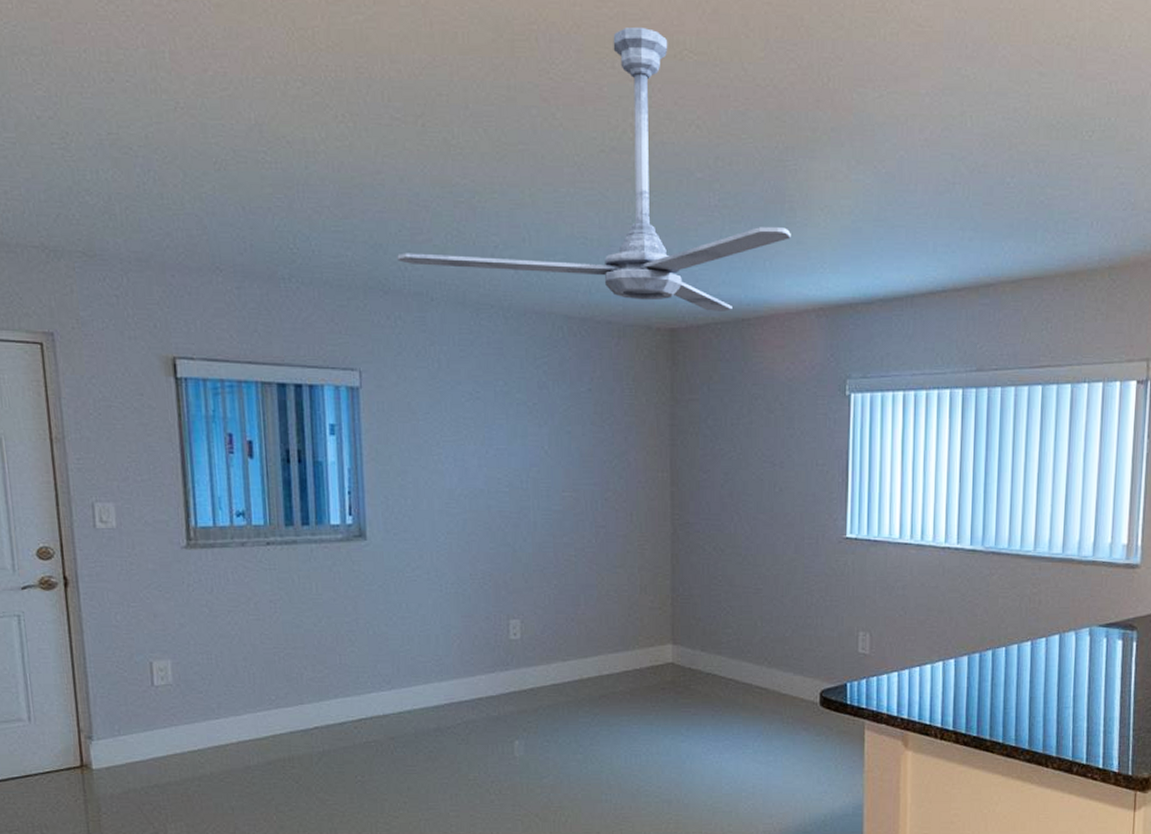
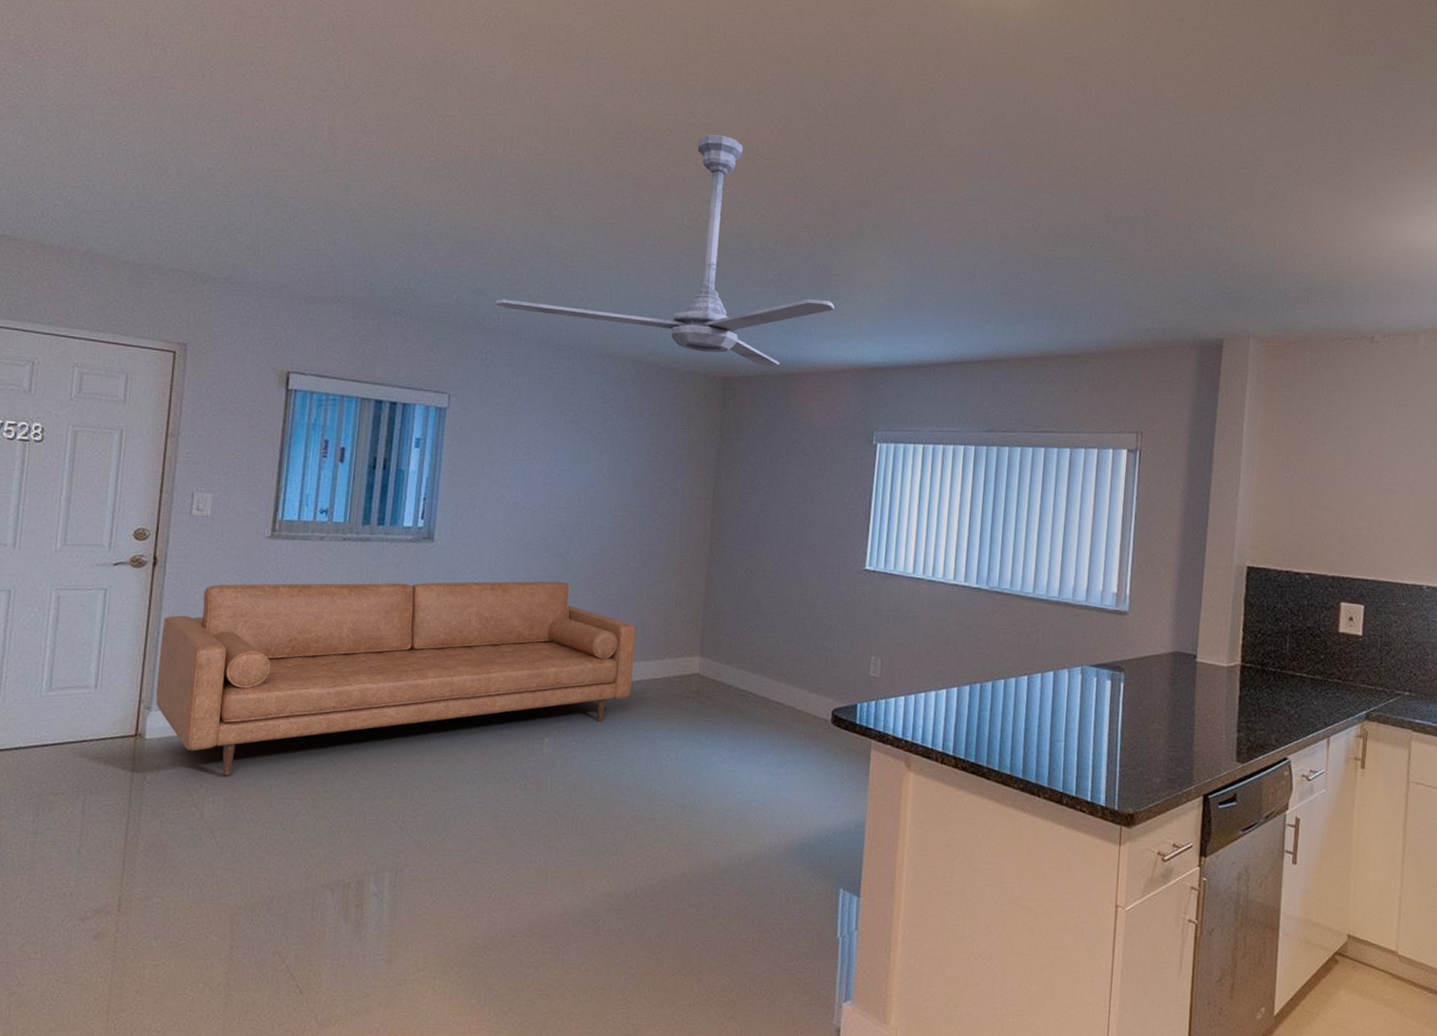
sofa: none [88,573,602,801] -> present [156,581,637,776]

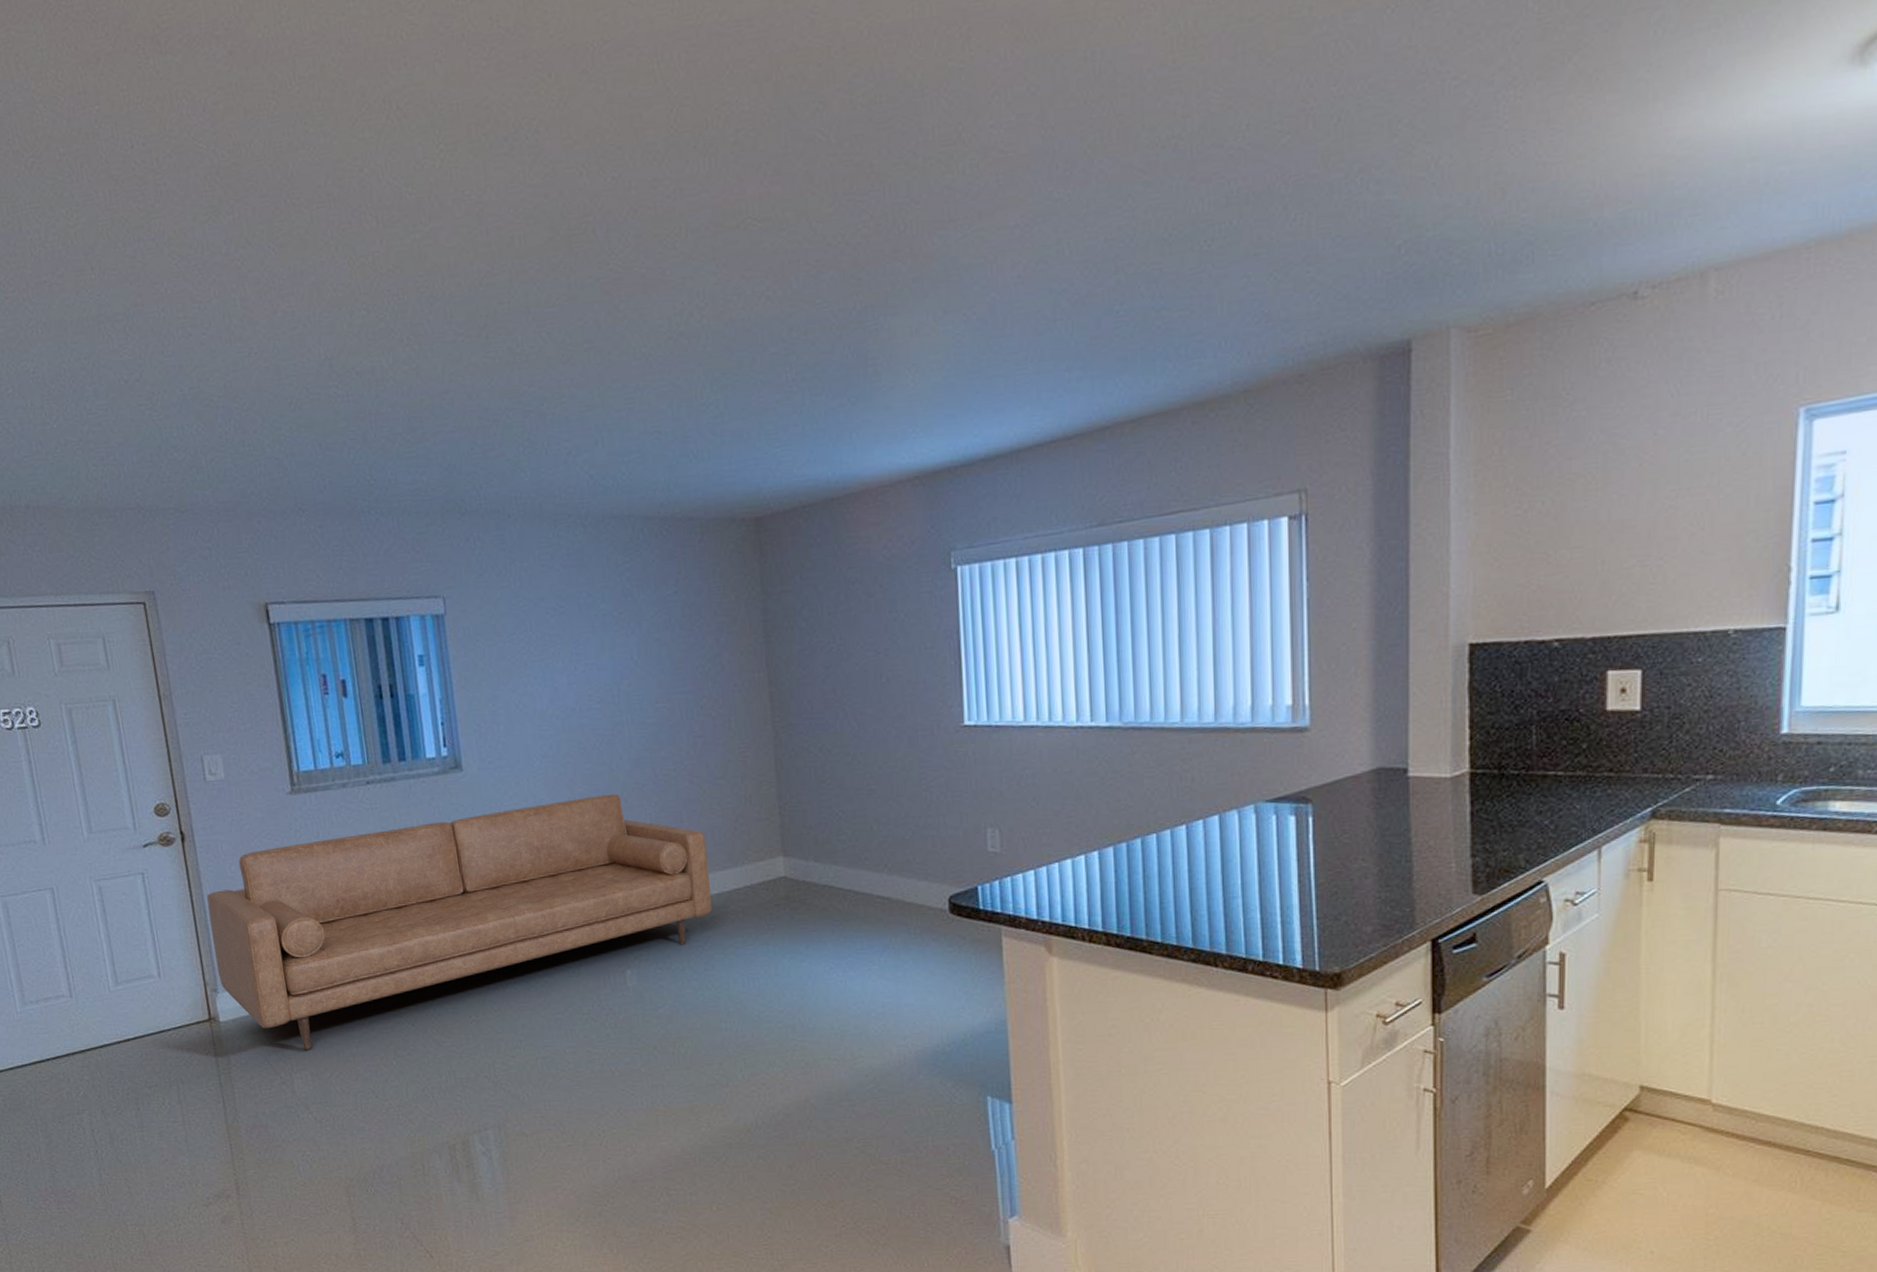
ceiling fan: present [495,134,835,367] -> none [471,200,878,495]

